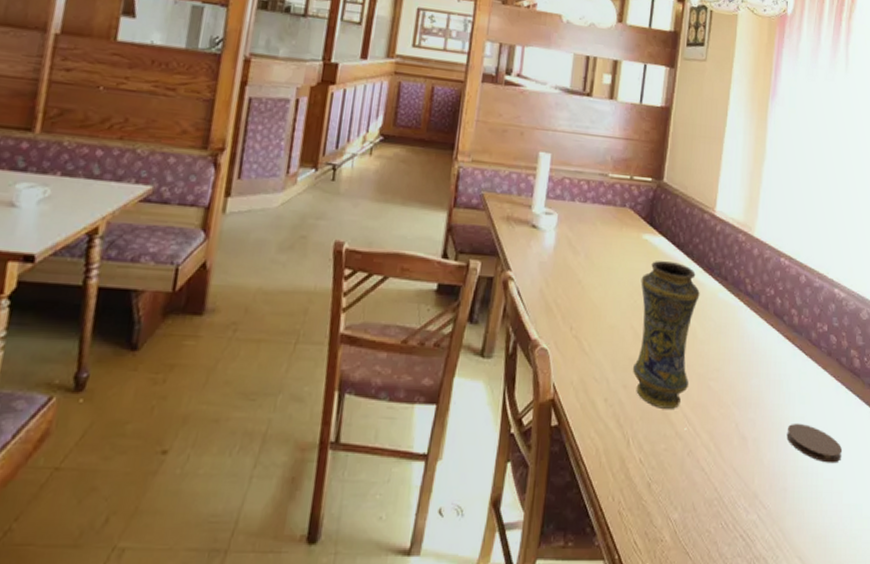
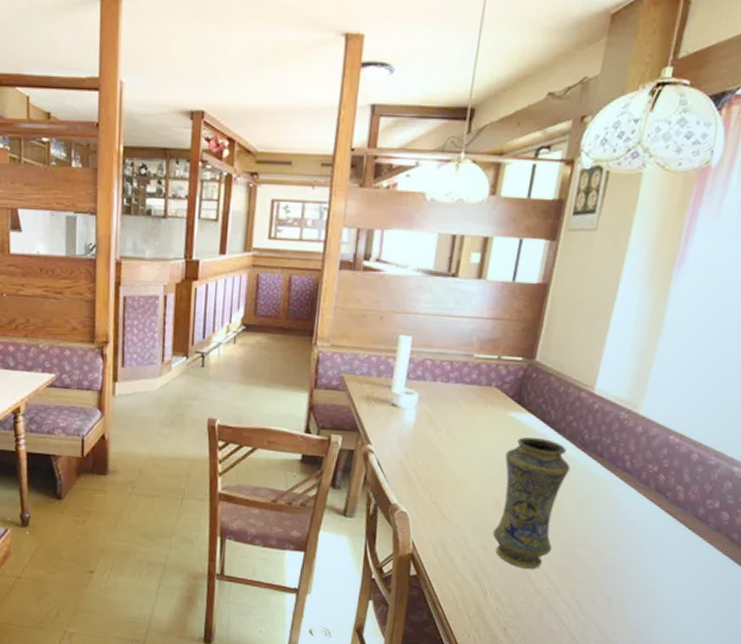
coaster: present [786,424,843,463] -> none [657,590,722,628]

